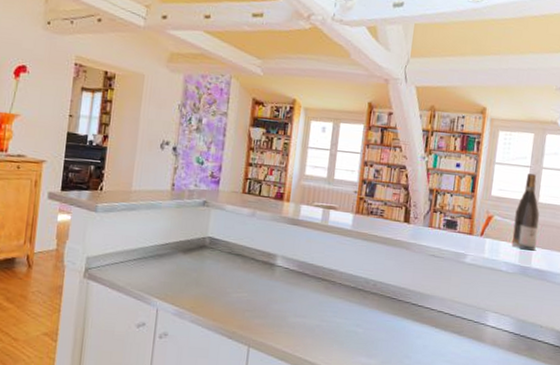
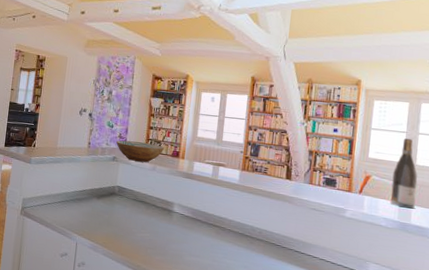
bowl: none [206,180,267,207] -> present [115,140,165,163]

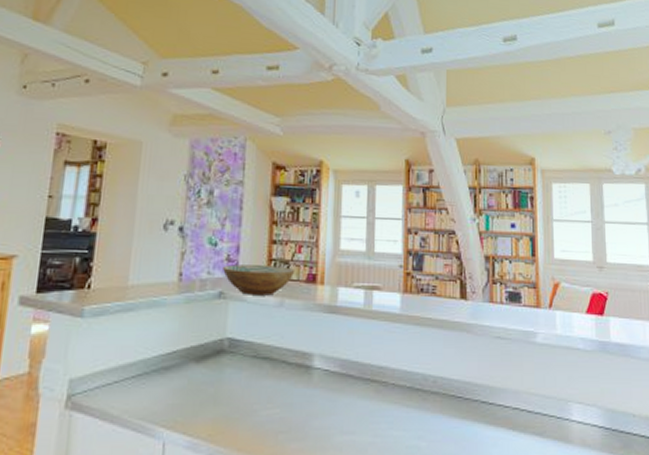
wine bottle: present [390,138,418,209] -> none [583,230,612,321]

